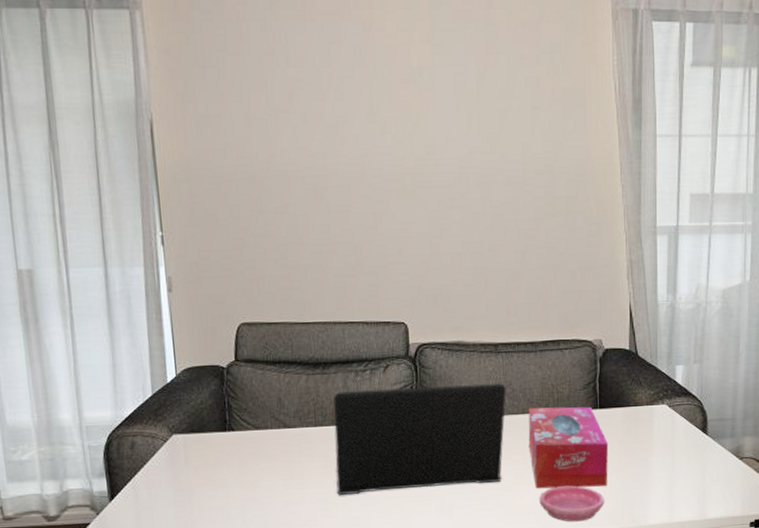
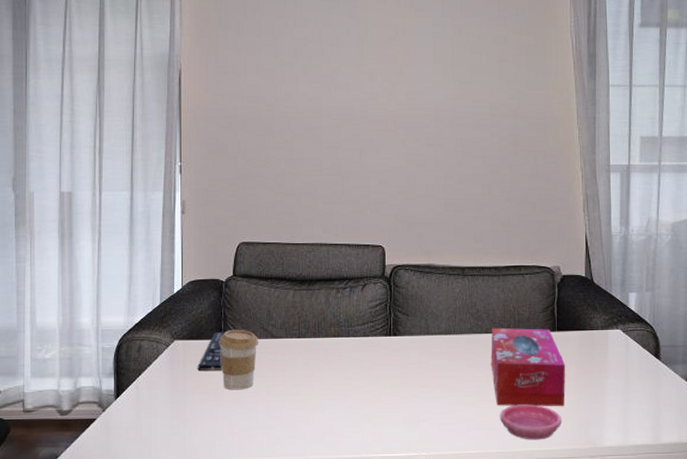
remote control: none [201,423,232,466] -> present [197,331,226,371]
coffee cup: none [224,419,271,486] -> present [219,329,259,390]
laptop: present [333,382,506,495] -> none [313,303,471,404]

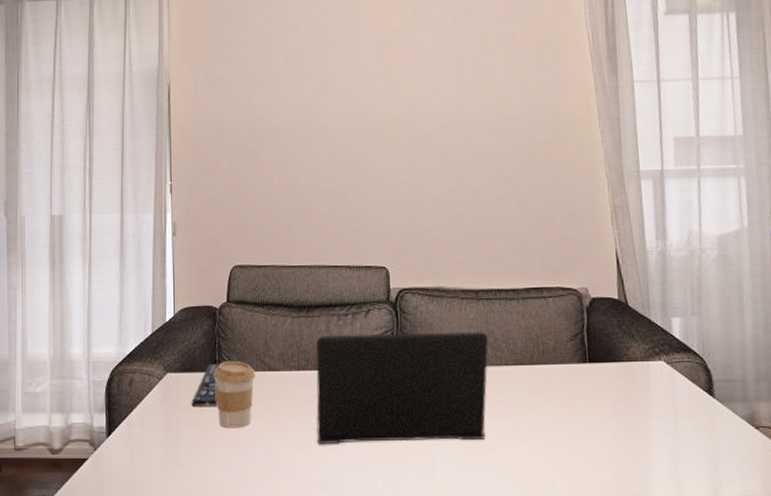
laptop: none [313,303,471,404] -> present [316,331,489,445]
tissue box: present [491,327,566,406] -> none [512,358,602,451]
saucer: present [500,404,561,440] -> none [527,448,600,491]

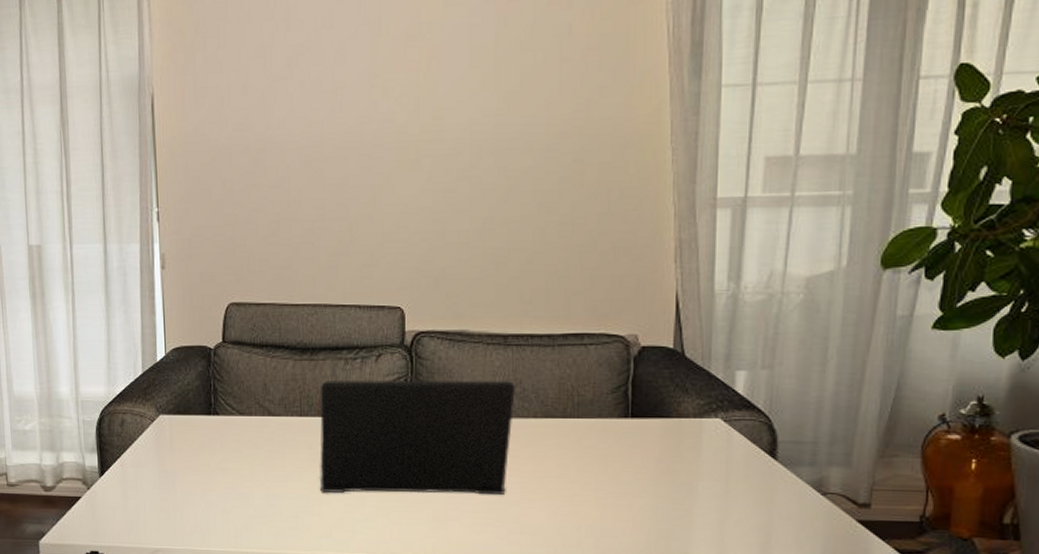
remote control: present [191,363,221,406] -> none [186,406,216,450]
coffee cup: present [213,360,256,429] -> none [209,404,255,473]

